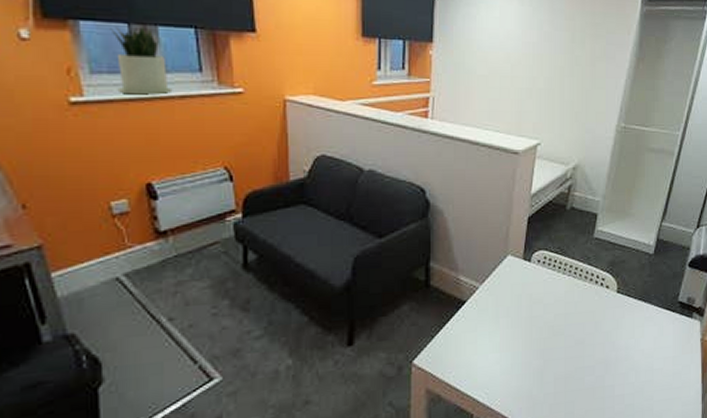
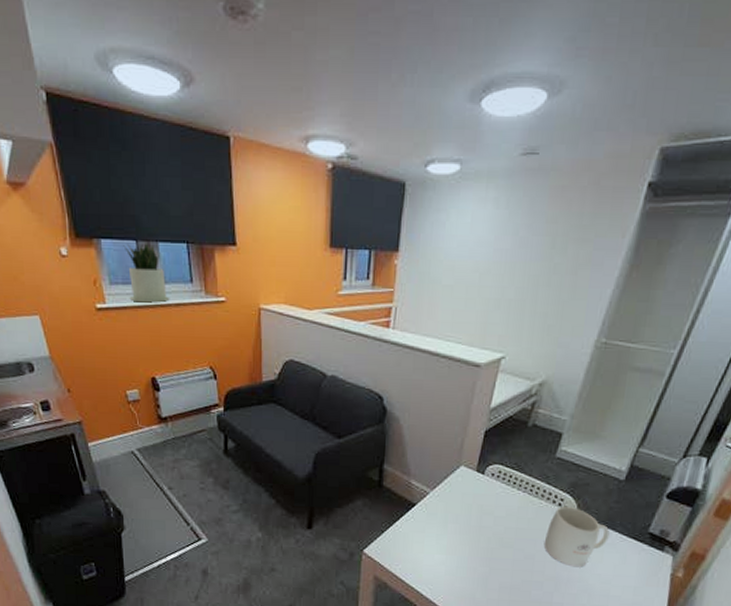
mug: none [591,284,647,346] -> present [543,506,610,568]

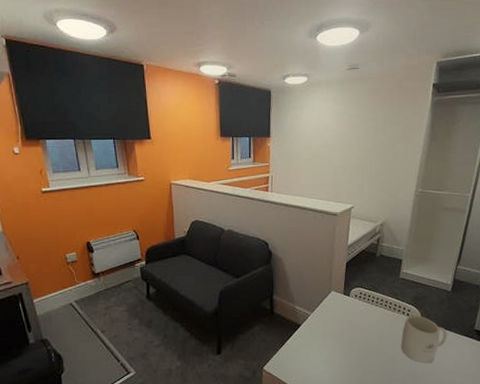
planter: present [123,243,170,303] -> none [64,141,101,185]

